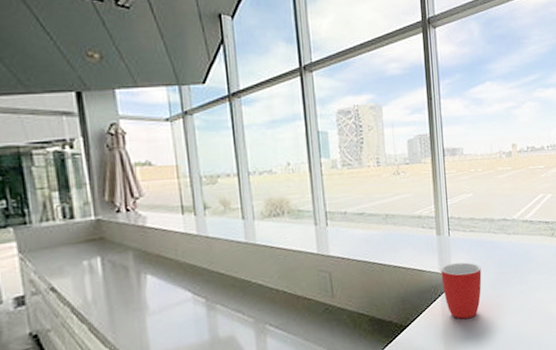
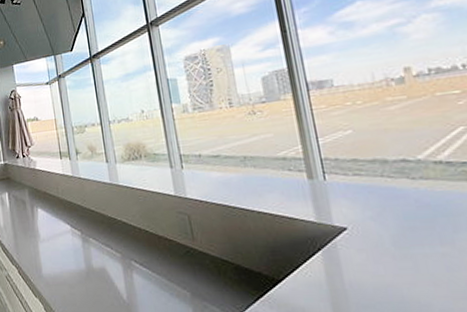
mug: present [441,262,482,319] -> none [317,212,380,280]

